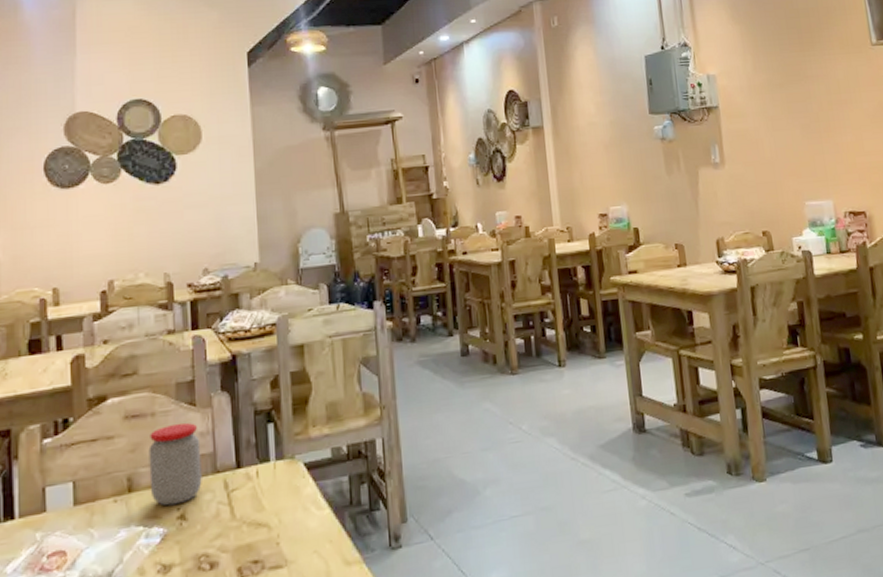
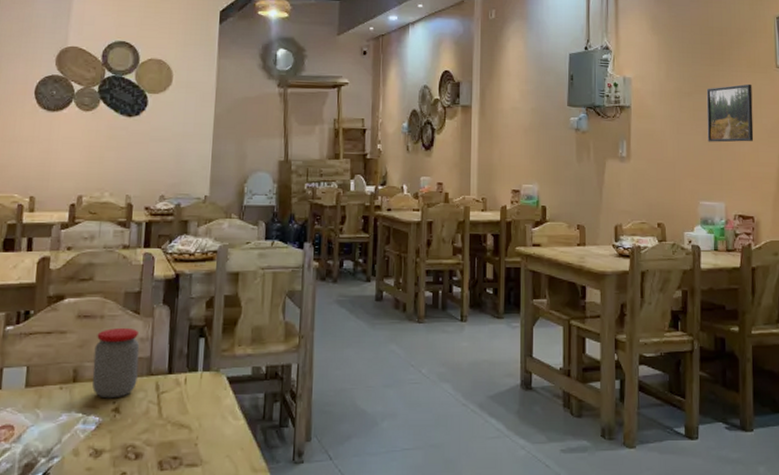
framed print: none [798,66,856,136] -> present [706,83,754,143]

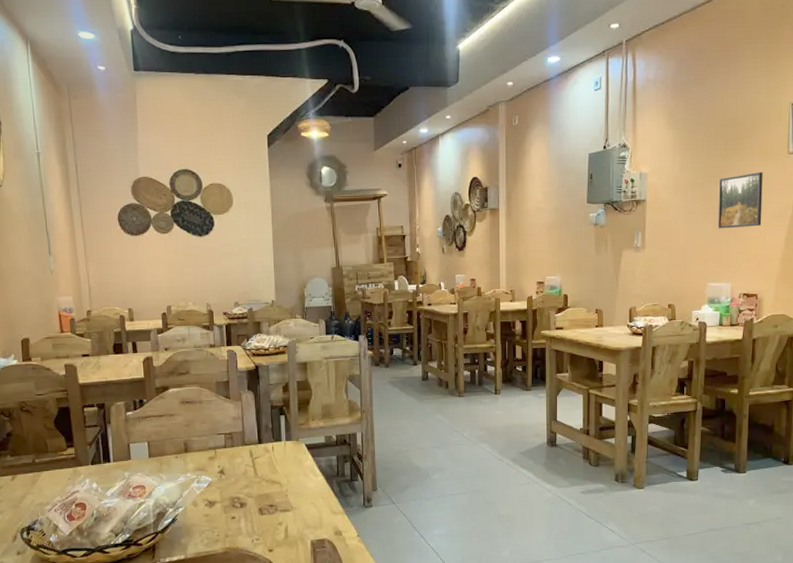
jar: present [91,327,140,399] -> none [198,409,235,464]

